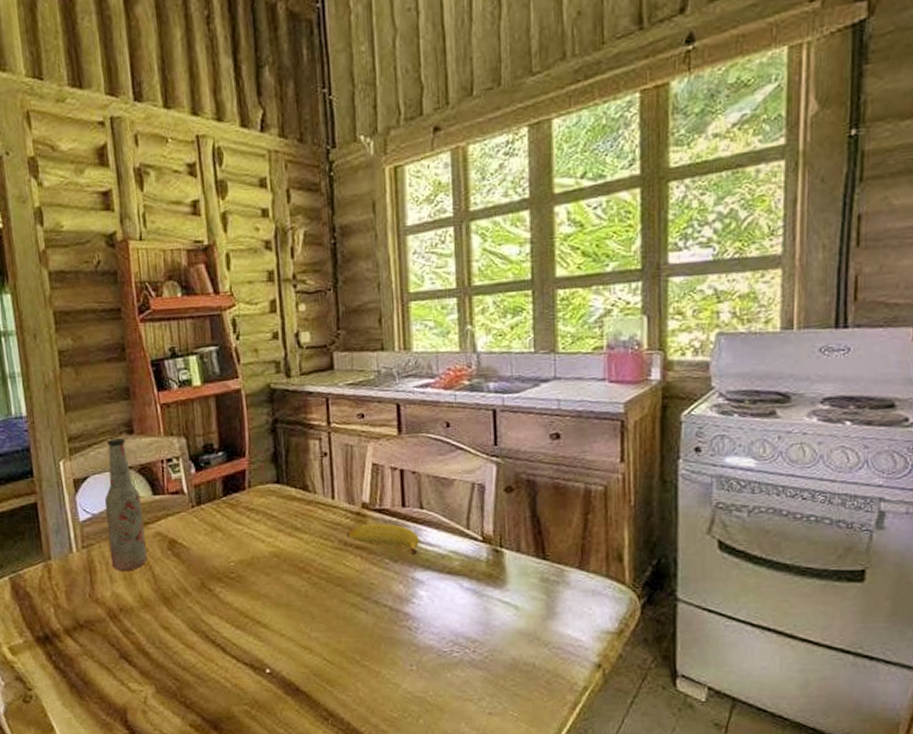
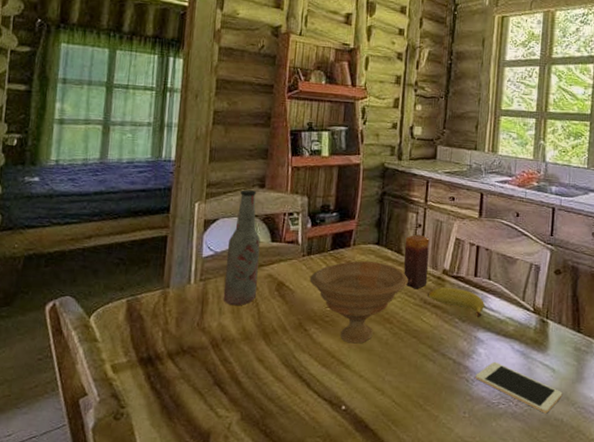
bowl: none [204,504,321,600] -> present [309,261,408,344]
candle: none [310,464,345,530] -> present [404,234,430,289]
cell phone: none [419,604,531,659] -> present [475,361,563,414]

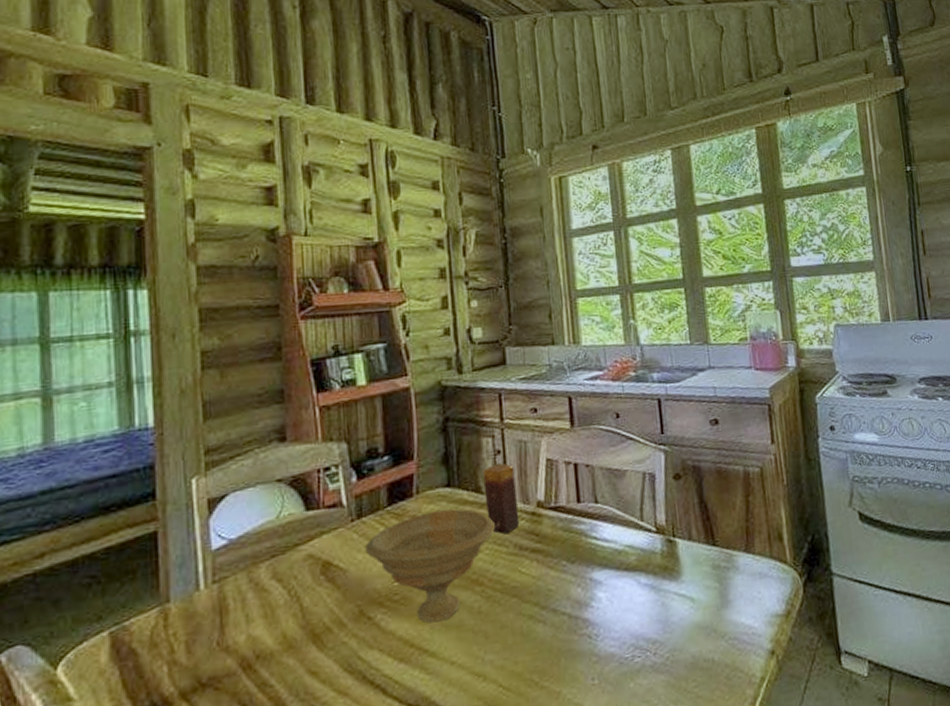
bottle: present [223,190,261,306] -> none [245,447,294,608]
banana: present [428,287,484,317] -> none [522,522,596,553]
cell phone: present [475,361,563,414] -> none [599,604,708,657]

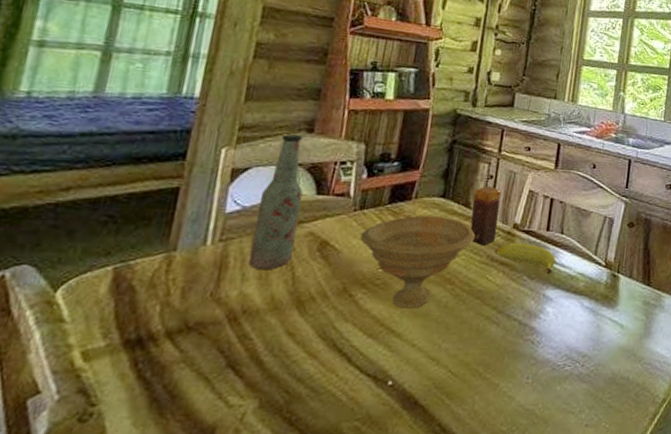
bottle: none [245,447,294,608] -> present [248,134,303,271]
banana: none [522,522,596,553] -> present [495,243,556,274]

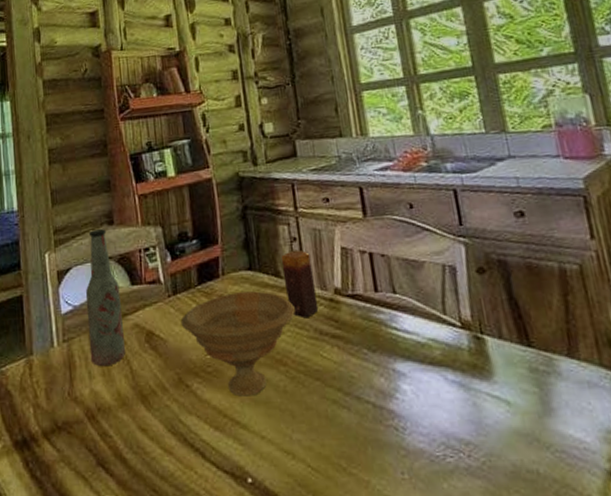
banana: present [495,243,556,274] -> none [322,310,397,343]

